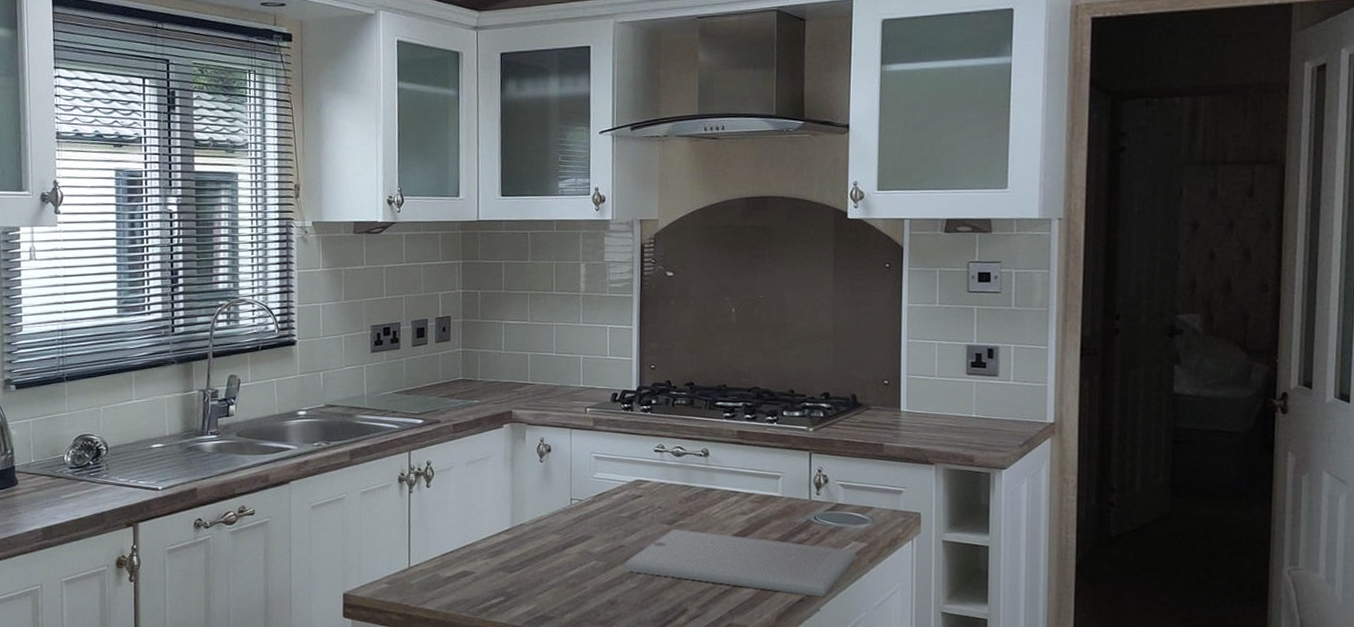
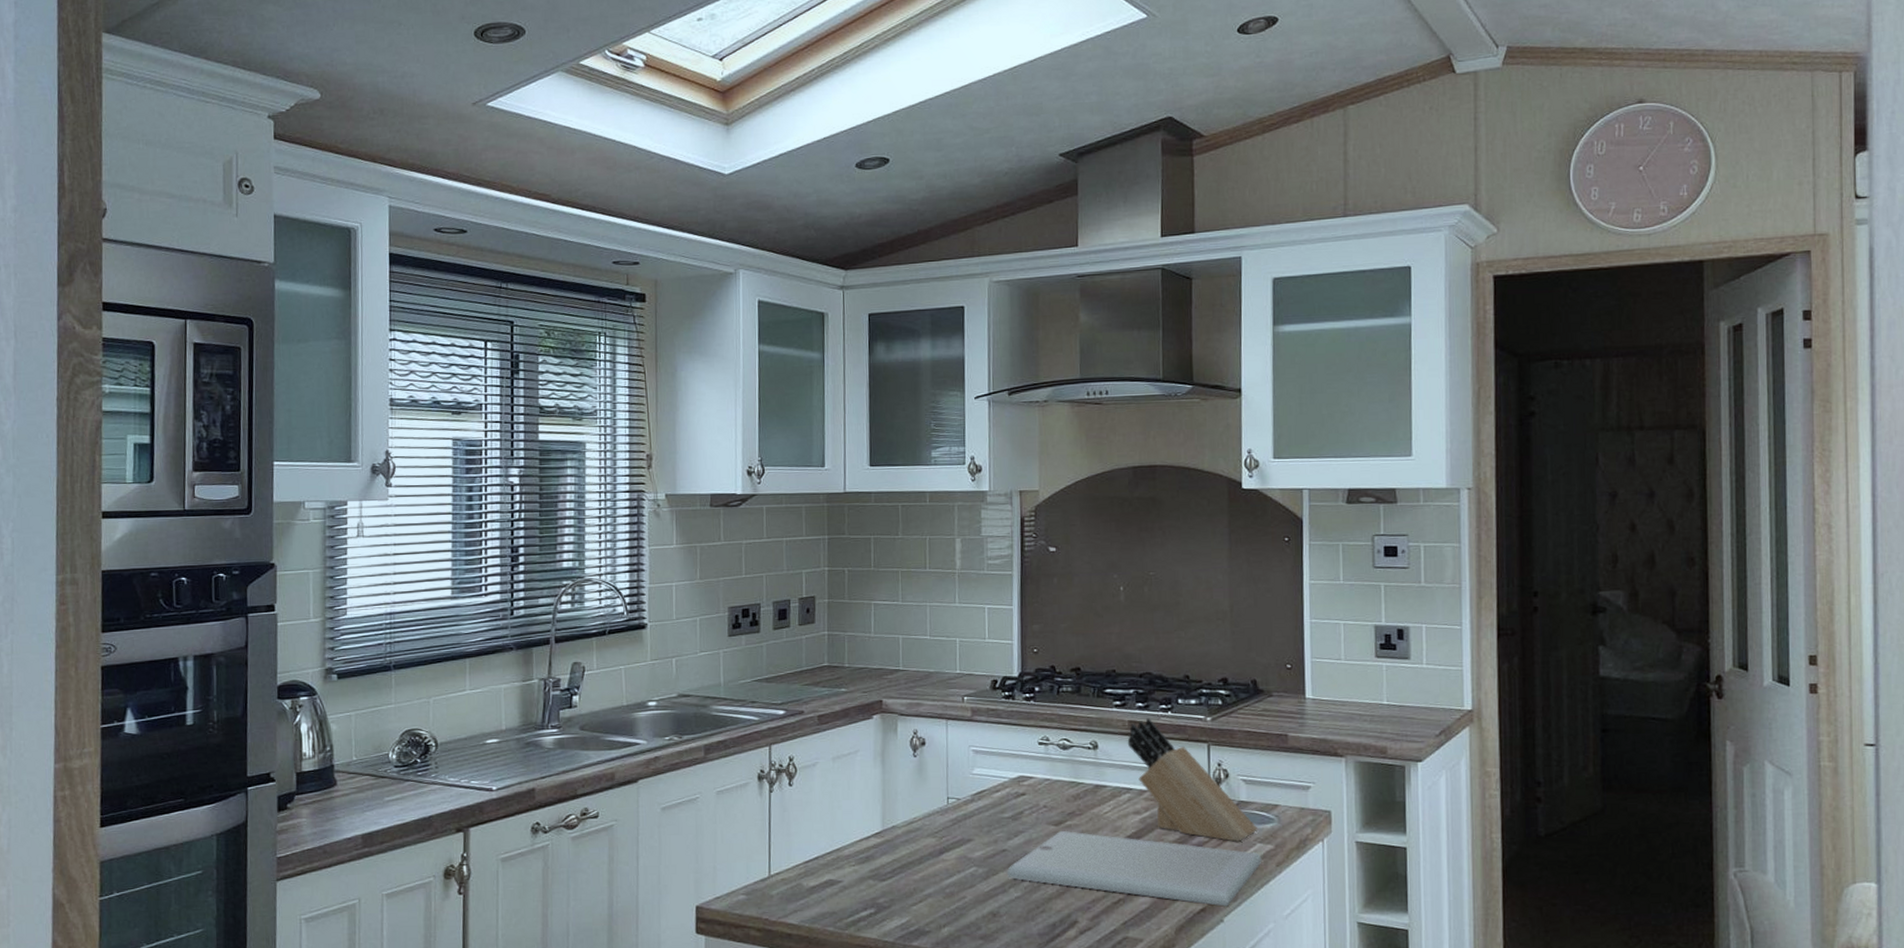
knife block: none [736,428,854,540] -> present [1127,718,1259,842]

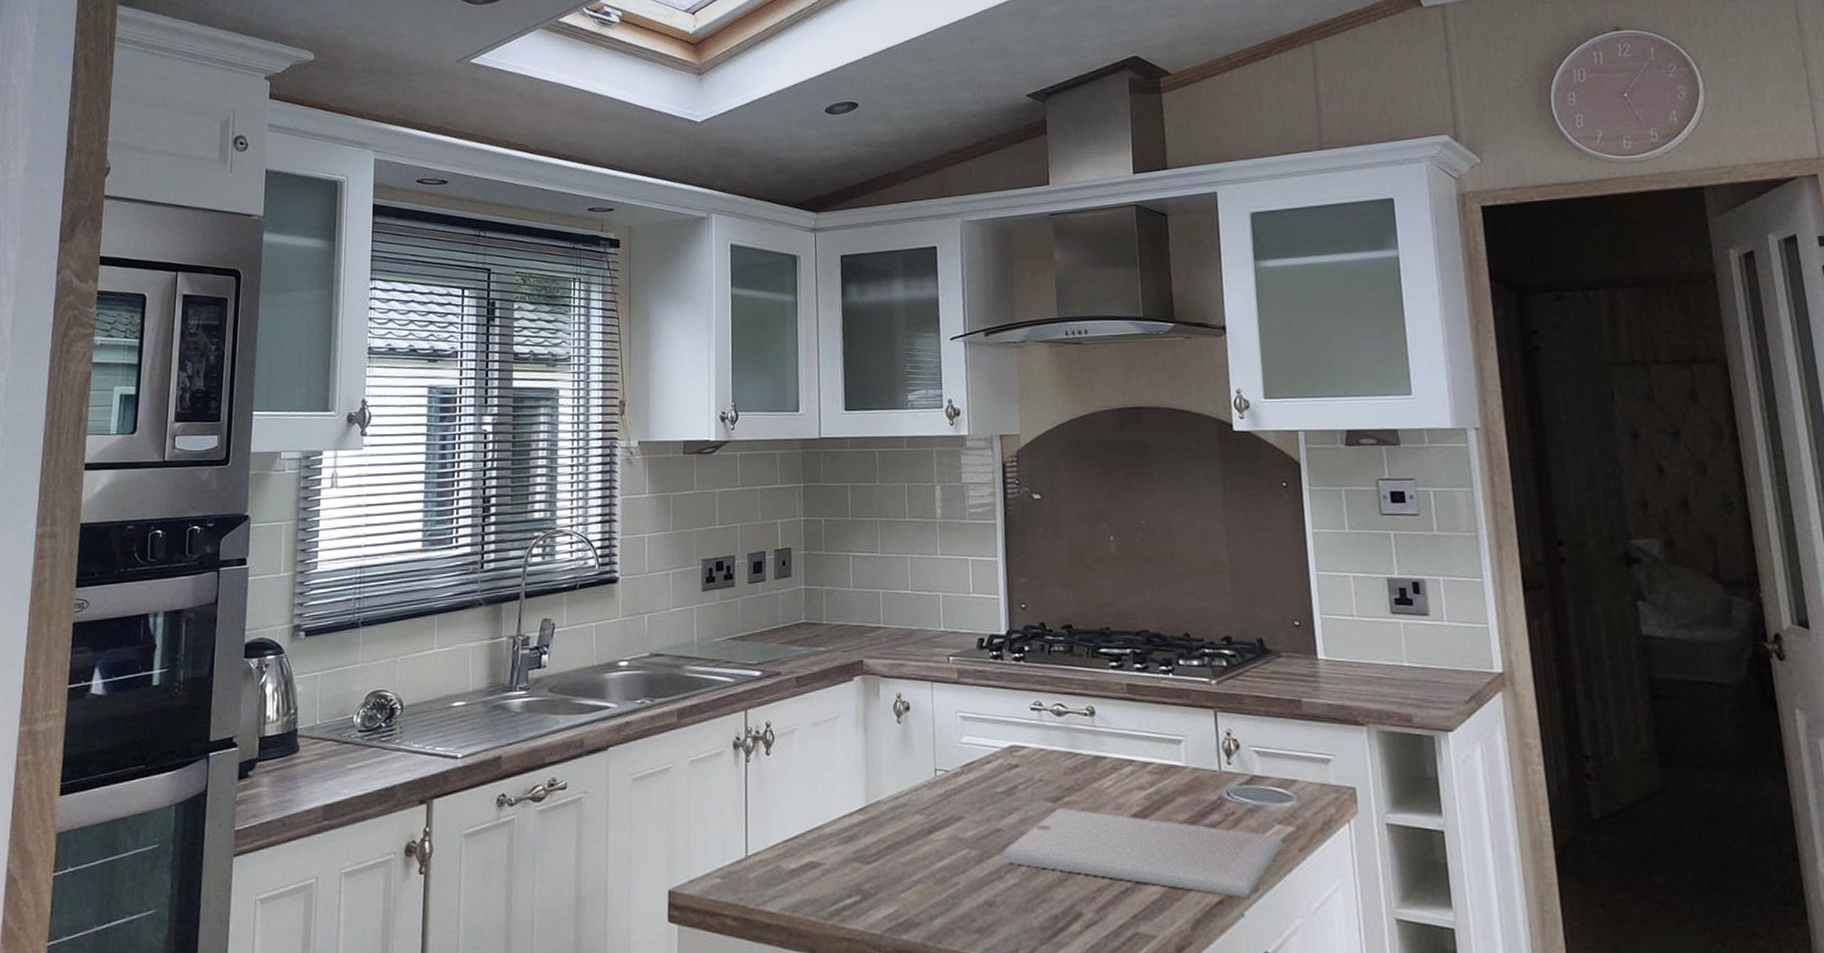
knife block: present [1127,718,1259,842] -> none [1126,681,1277,823]

